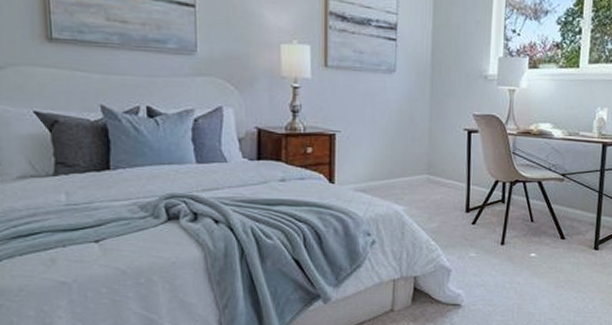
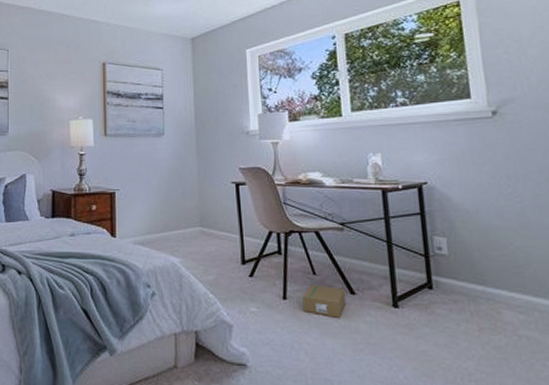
box: none [518,231,557,260] -> present [302,284,347,318]

